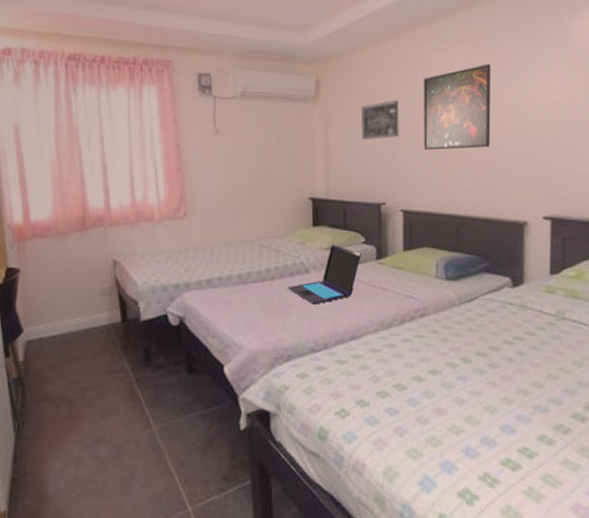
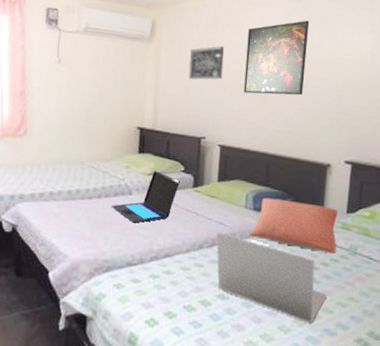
laptop: none [406,308,535,400] -> present [216,233,326,323]
pillow: none [443,264,541,321] -> present [249,197,338,253]

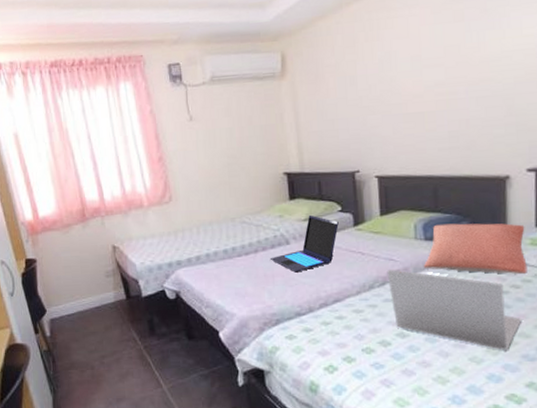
wall art: present [188,46,224,80] -> none [329,65,369,110]
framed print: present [243,20,310,96] -> none [392,14,467,114]

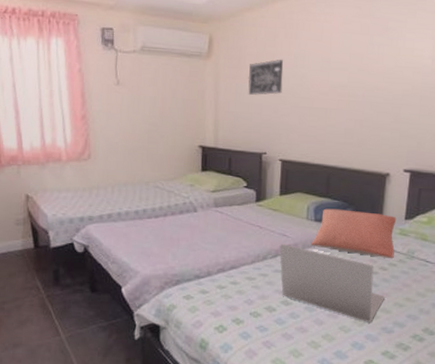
laptop: present [269,214,339,273] -> none [177,187,243,239]
wall art: none [329,65,369,110] -> present [248,59,284,95]

